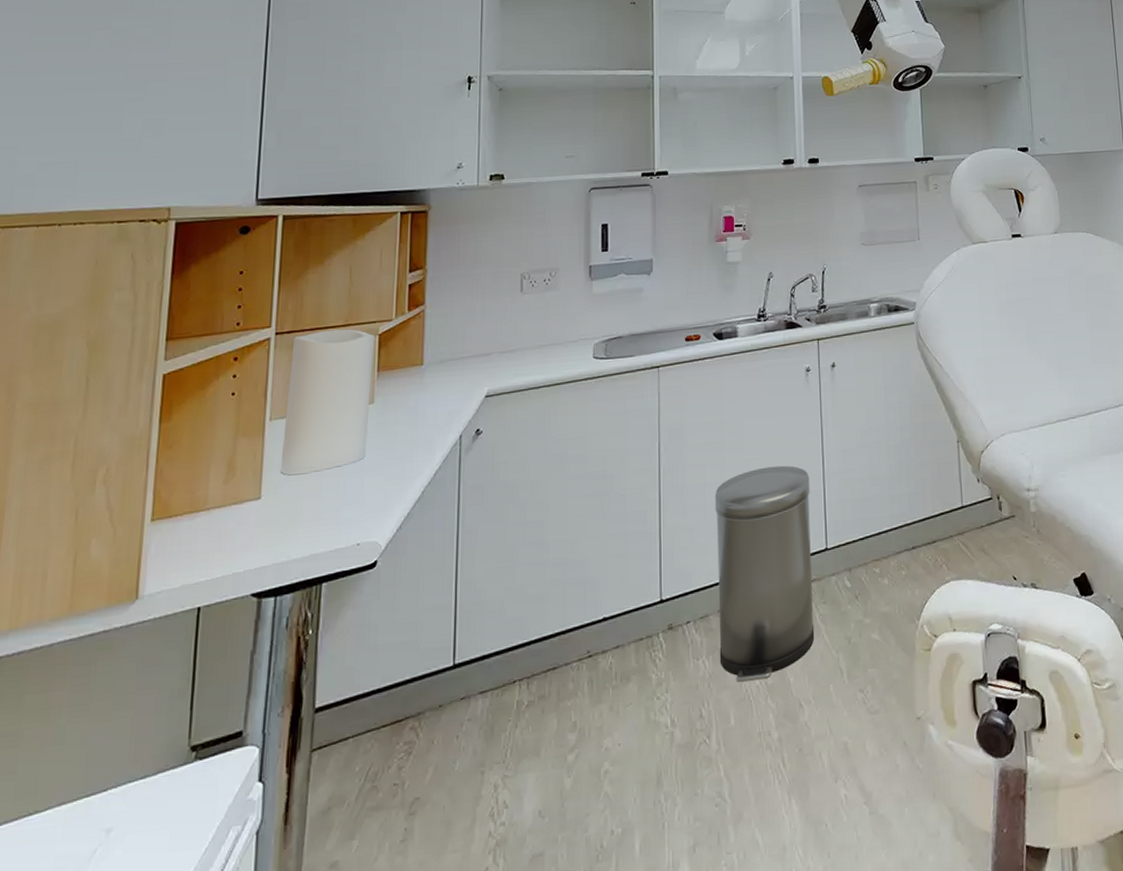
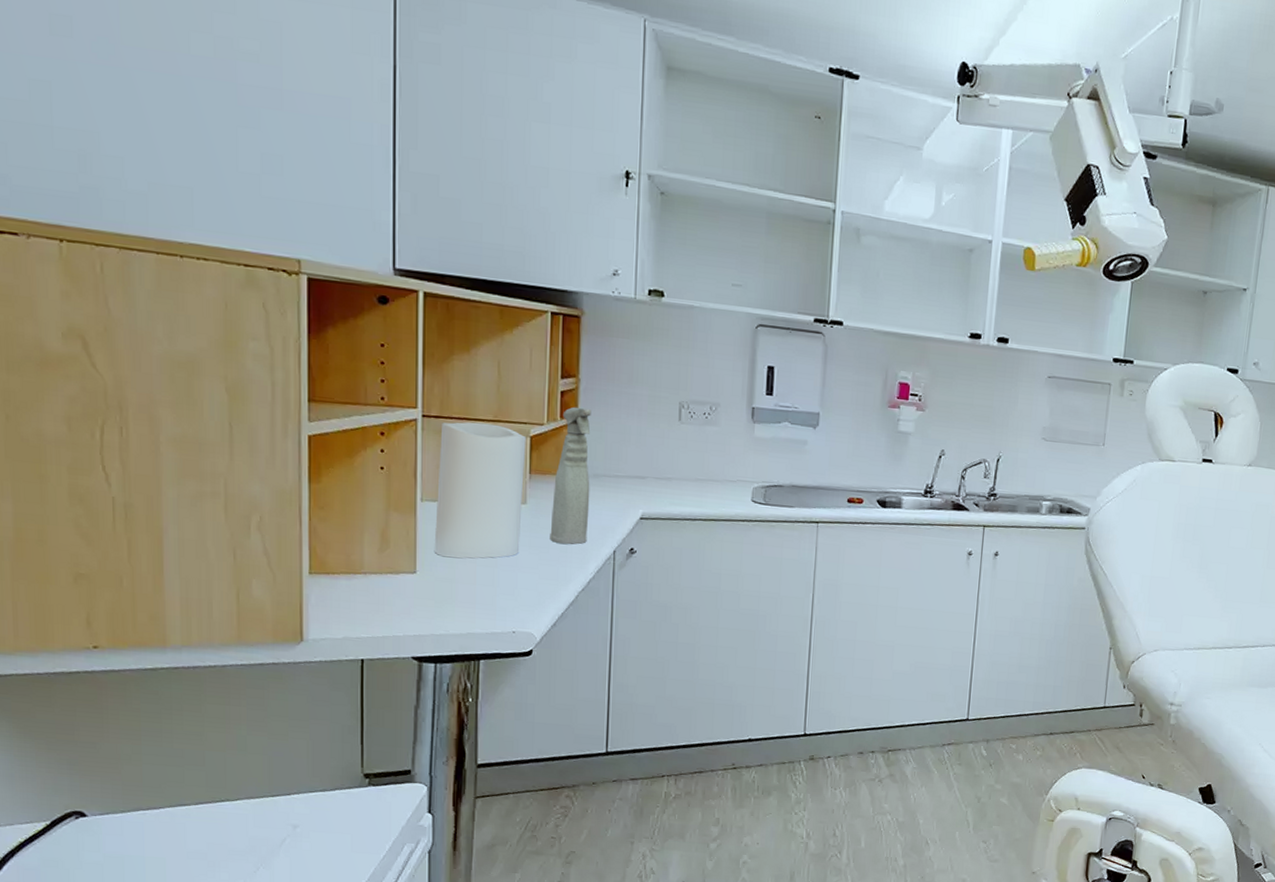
spray bottle: none [396,296,438,439] -> present [550,406,591,545]
pedal bin: present [714,465,815,682] -> none [856,636,959,817]

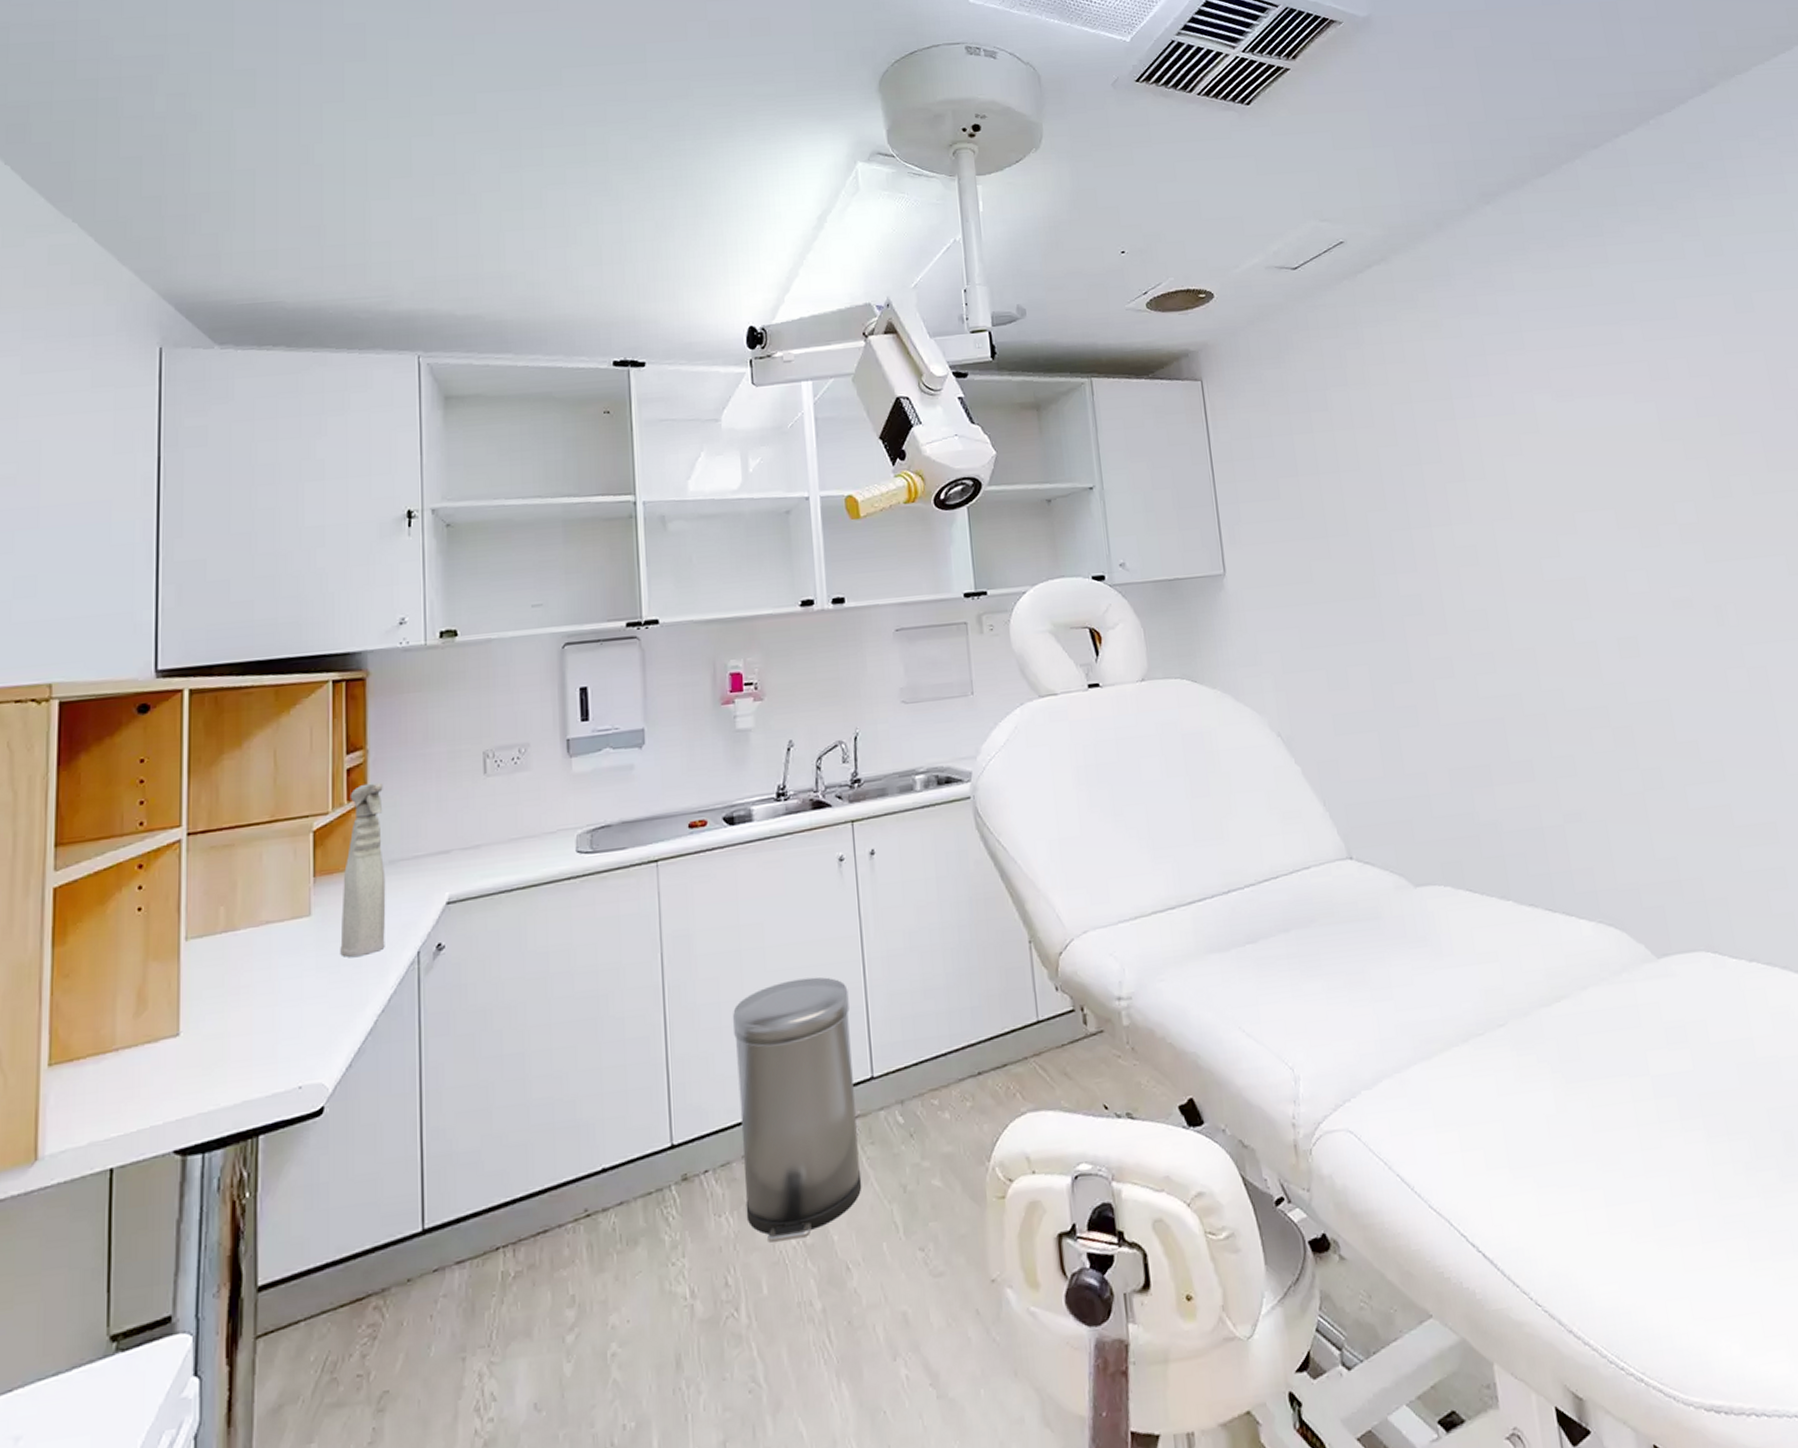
container: present [434,422,526,559] -> none [201,825,309,1007]
pedal bin: none [856,636,959,817] -> present [732,977,862,1243]

